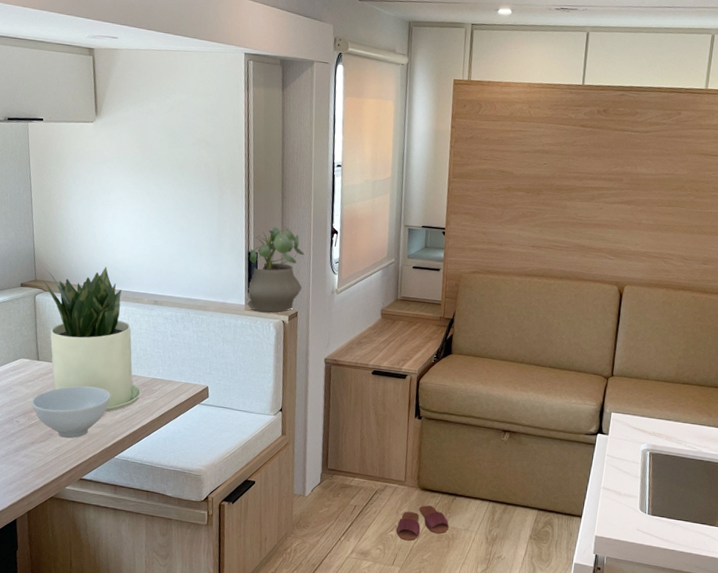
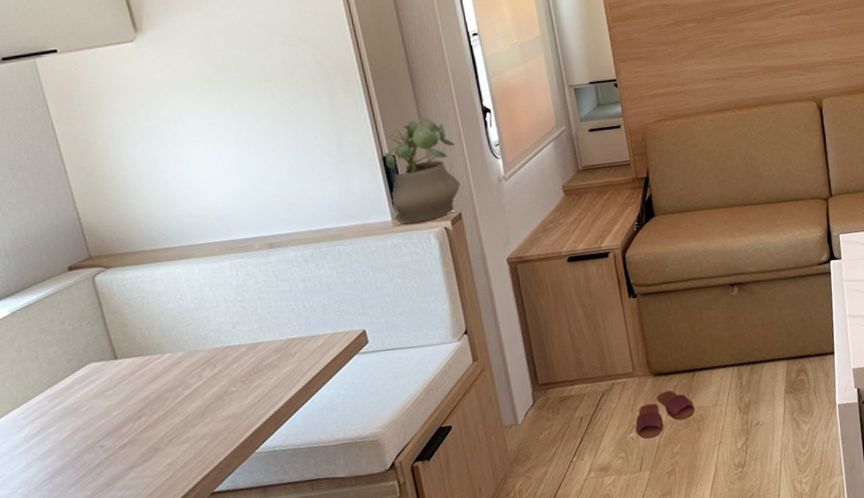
bowl: present [31,385,111,438] -> none [116,370,234,448]
planter: present [43,267,142,412] -> none [101,217,277,399]

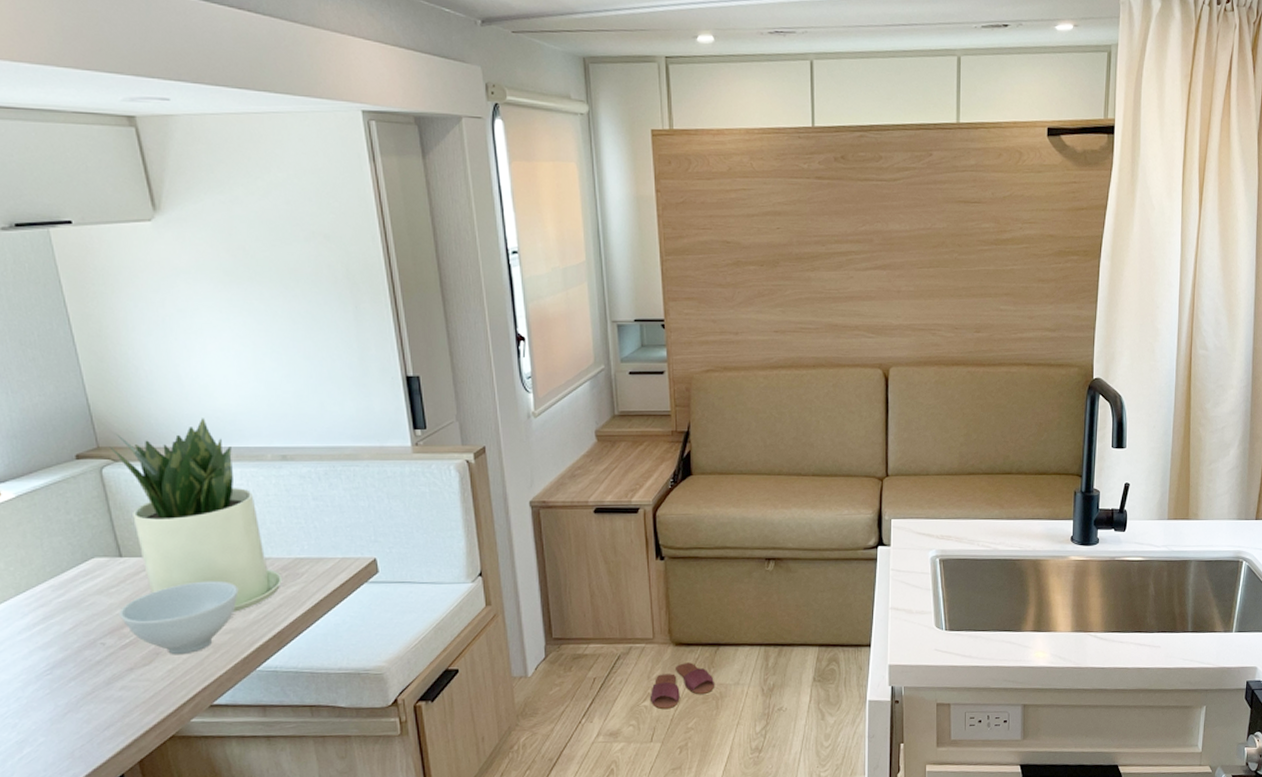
planter: none [101,217,277,399] -> present [109,418,283,612]
bowl: none [116,370,234,448] -> present [119,580,239,655]
potted plant: present [383,117,461,225] -> none [407,339,487,452]

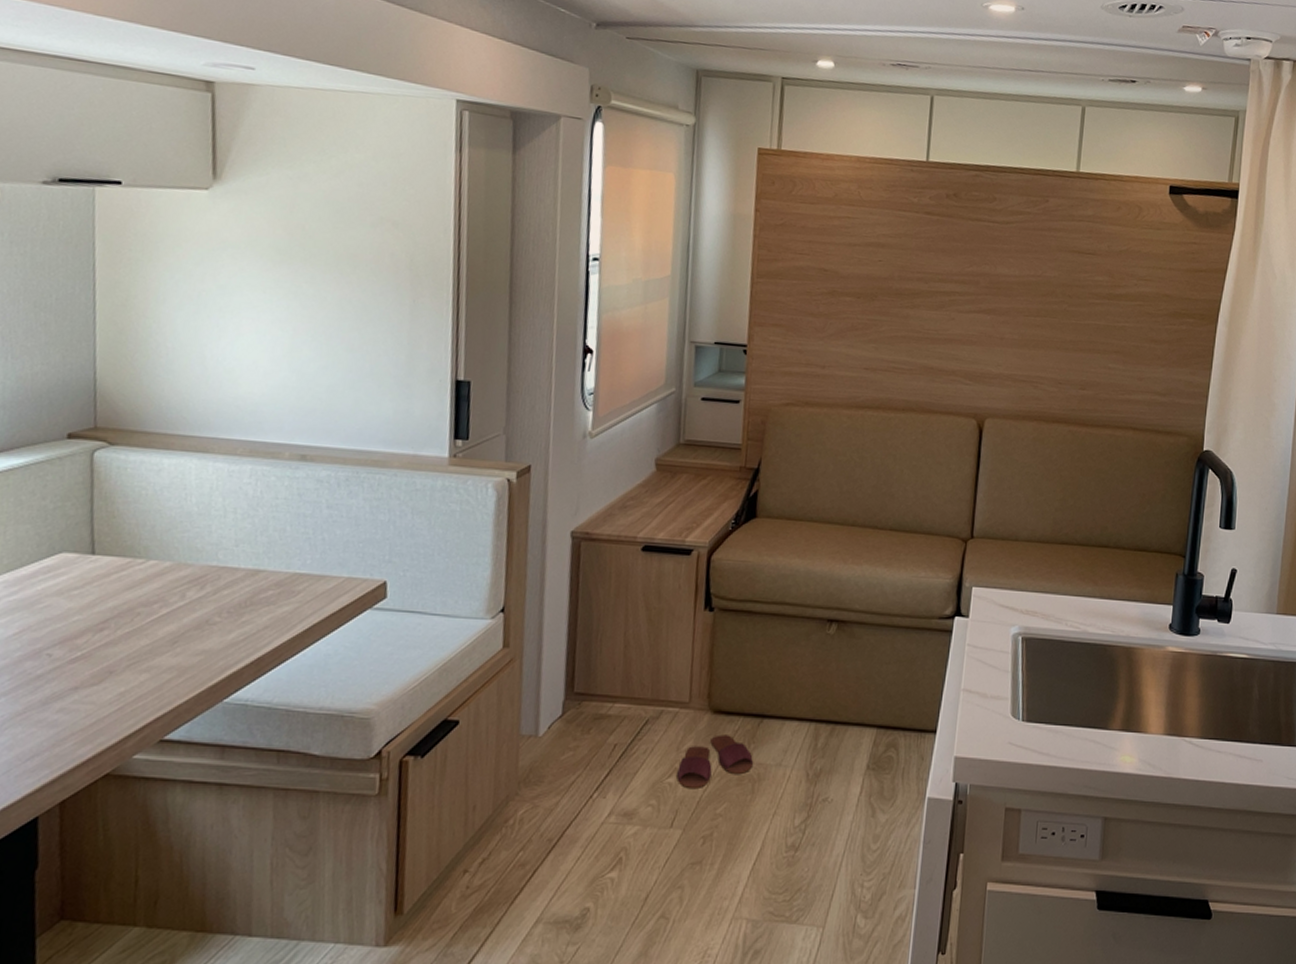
planter: present [109,418,283,612] -> none [108,405,276,631]
bowl: present [119,580,239,655] -> none [76,590,222,676]

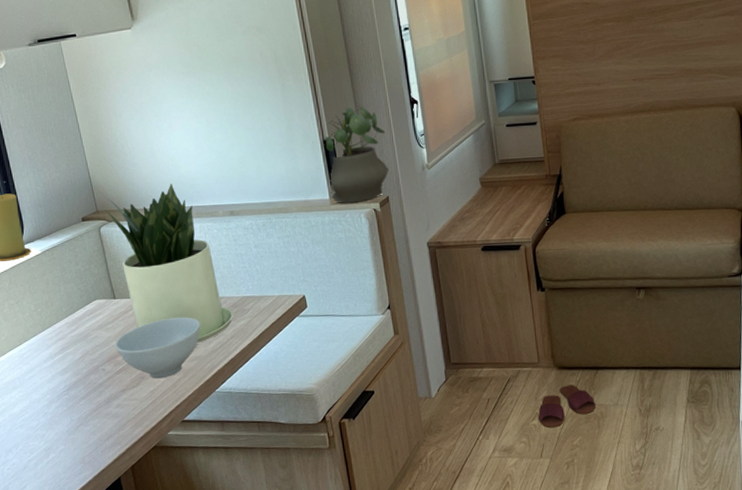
bowl: none [76,590,222,676] -> present [114,316,201,379]
planter: none [108,405,276,631] -> present [105,184,234,343]
potted plant: none [452,344,543,468] -> present [324,106,389,203]

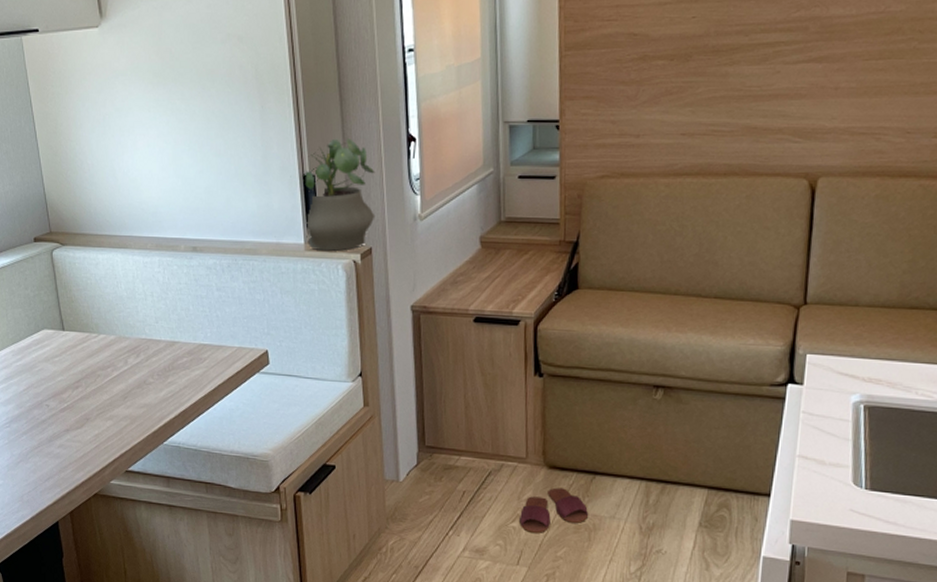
planter: present [105,184,234,343] -> none [59,209,189,389]
bowl: present [114,316,201,379] -> none [60,358,152,423]

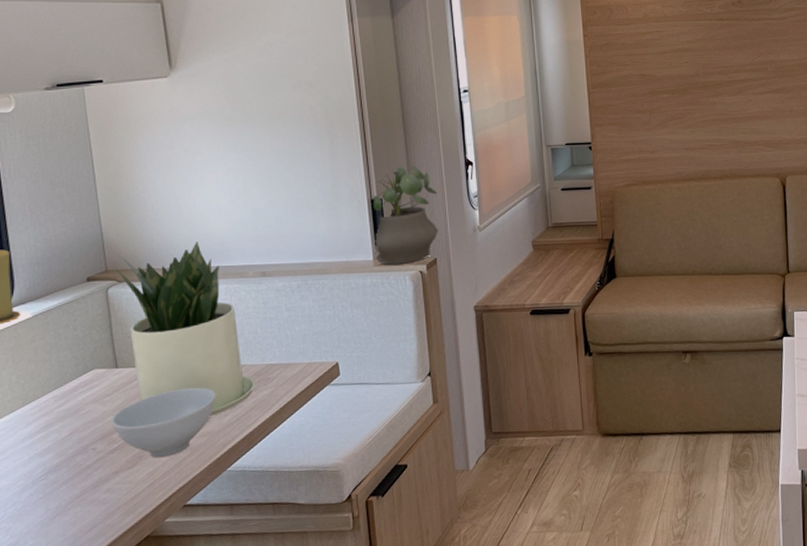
planter: none [59,209,189,389] -> present [116,242,256,416]
bowl: none [60,358,152,423] -> present [111,387,216,458]
slippers: present [520,487,588,534] -> none [581,452,639,499]

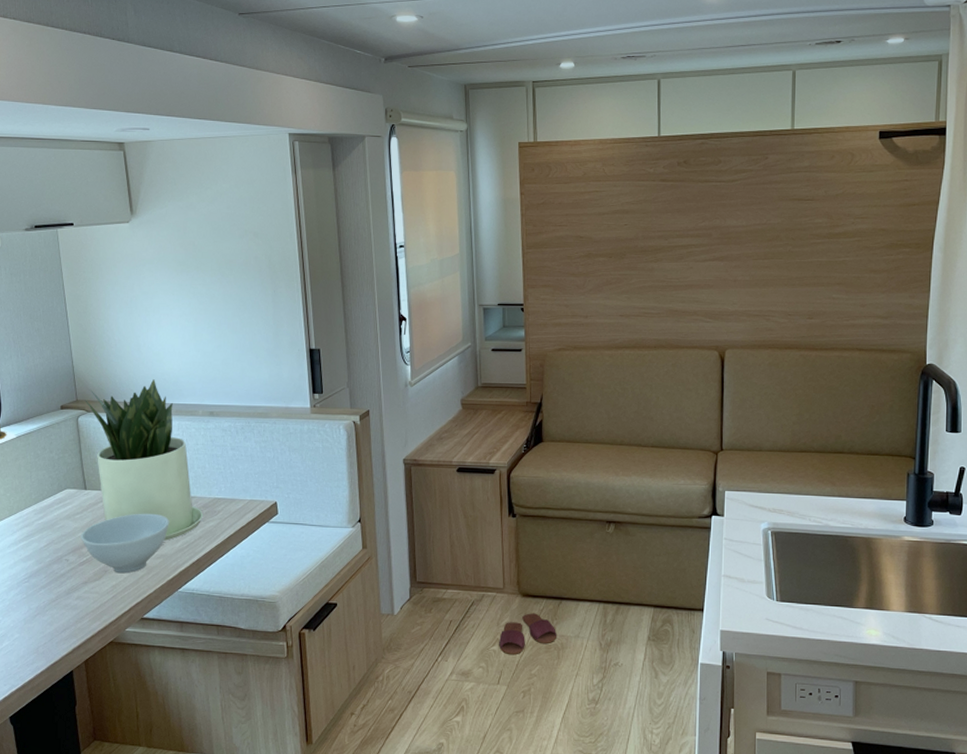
potted plant: present [371,165,439,265] -> none [310,318,372,413]
slippers: none [581,452,639,499] -> present [499,613,556,655]

